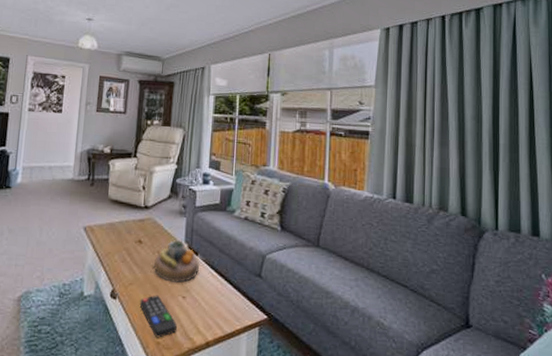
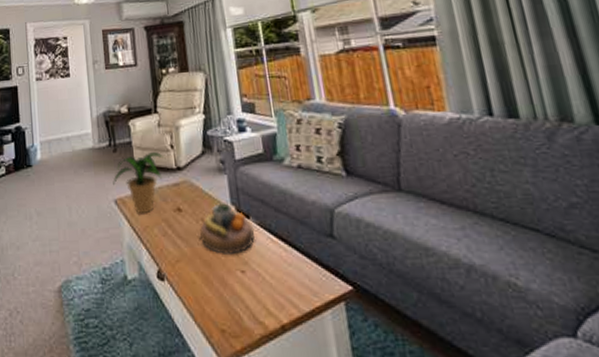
potted plant: none [85,190,135,241] -> present [113,152,163,213]
remote control: present [139,295,177,338] -> none [192,271,242,324]

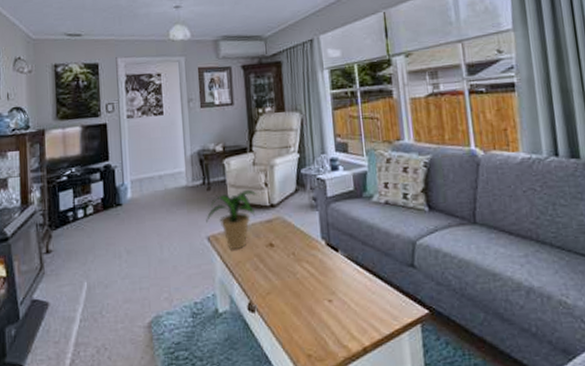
decorative bowl: present [200,203,254,254] -> none [291,237,342,286]

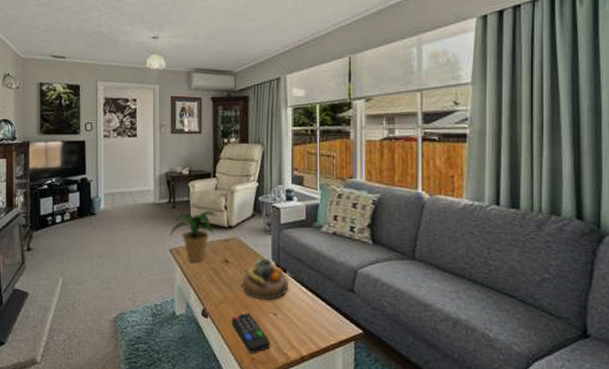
remote control: none [281,302,328,350] -> present [231,312,270,354]
decorative bowl: none [291,237,342,286] -> present [243,258,288,300]

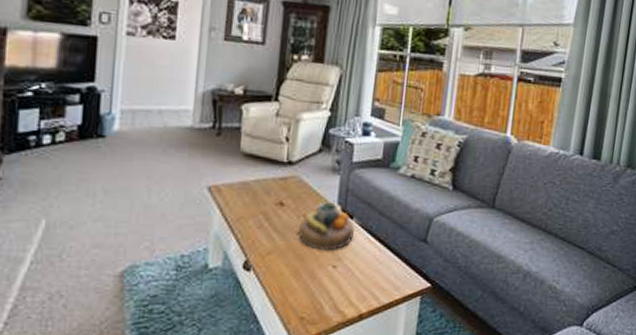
potted plant: present [170,211,217,262] -> none [209,142,275,204]
remote control: present [231,312,270,354] -> none [279,265,325,313]

